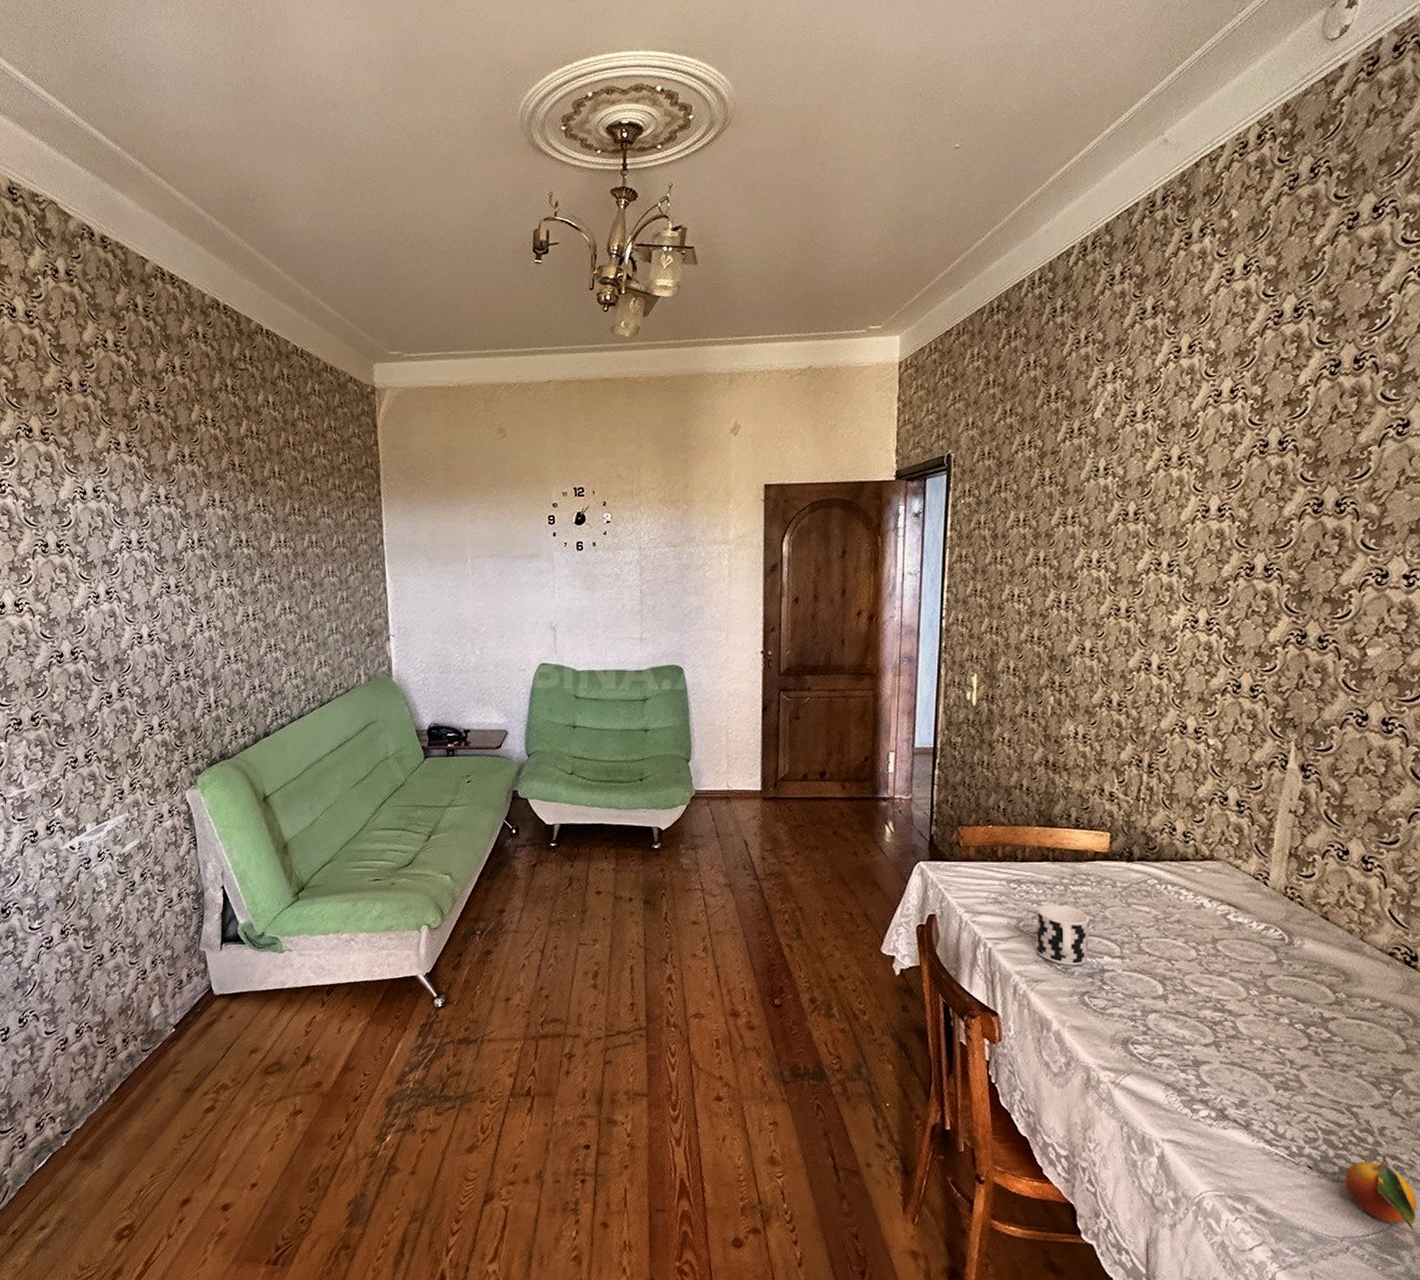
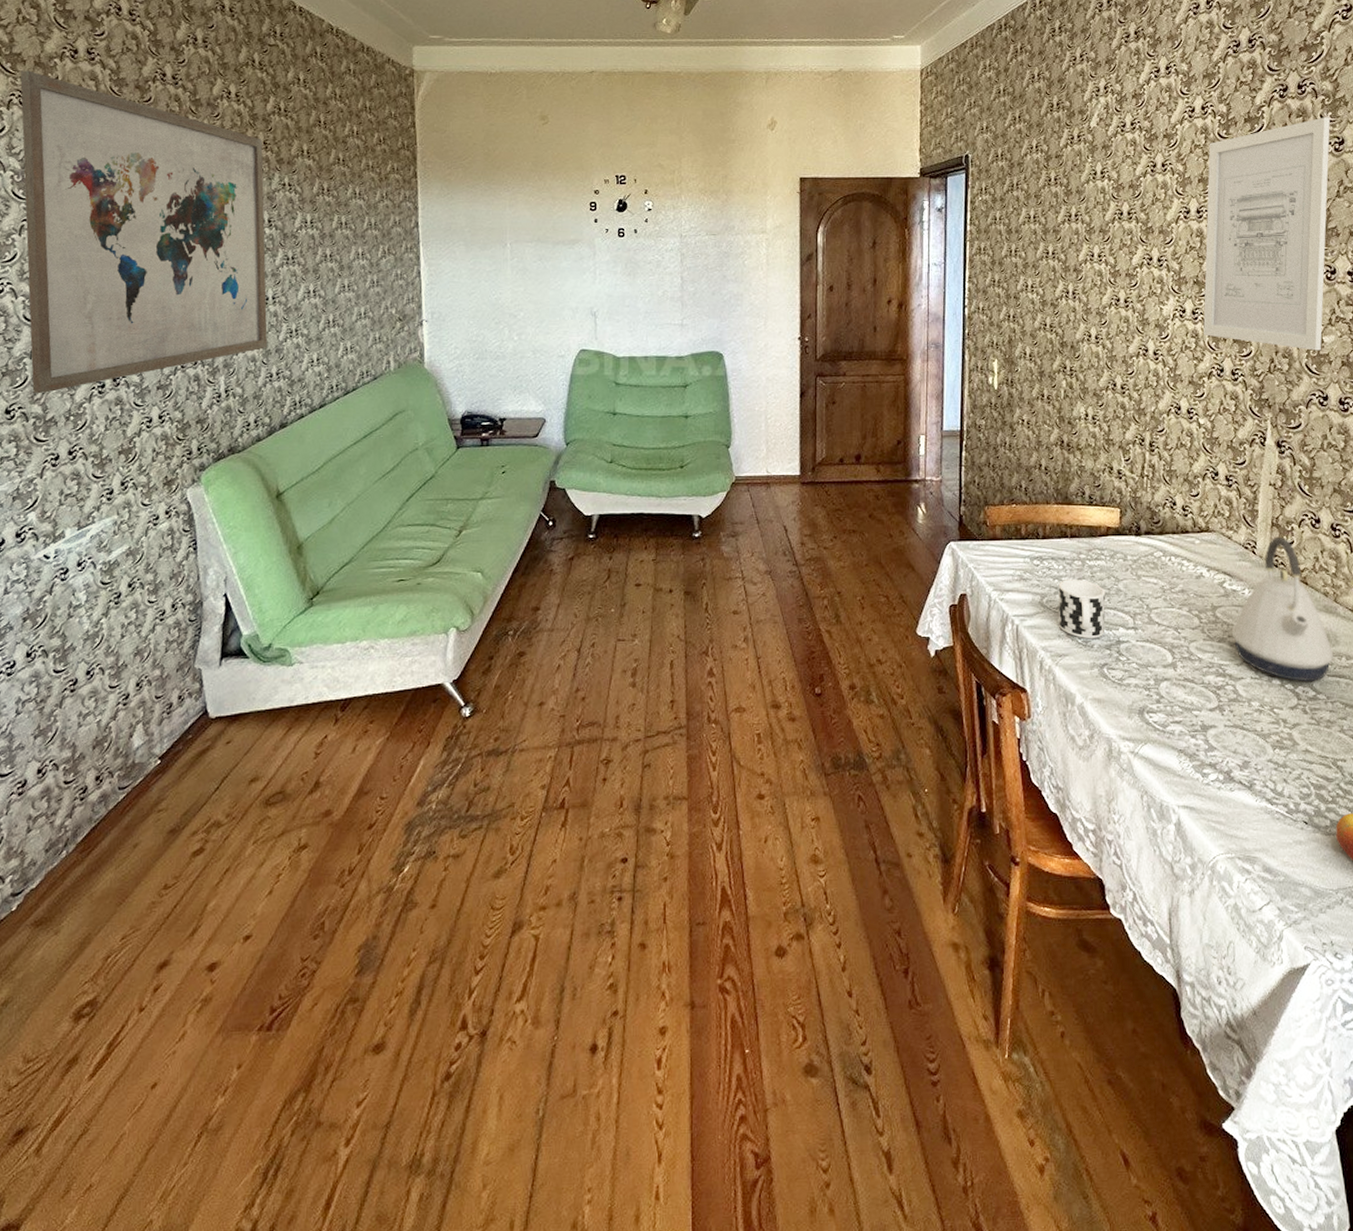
wall art: none [24,404,250,704] -> present [20,70,268,394]
wall art: none [1219,395,1394,665] -> present [1203,117,1331,351]
kettle: none [1234,868,1356,1023] -> present [1231,536,1334,682]

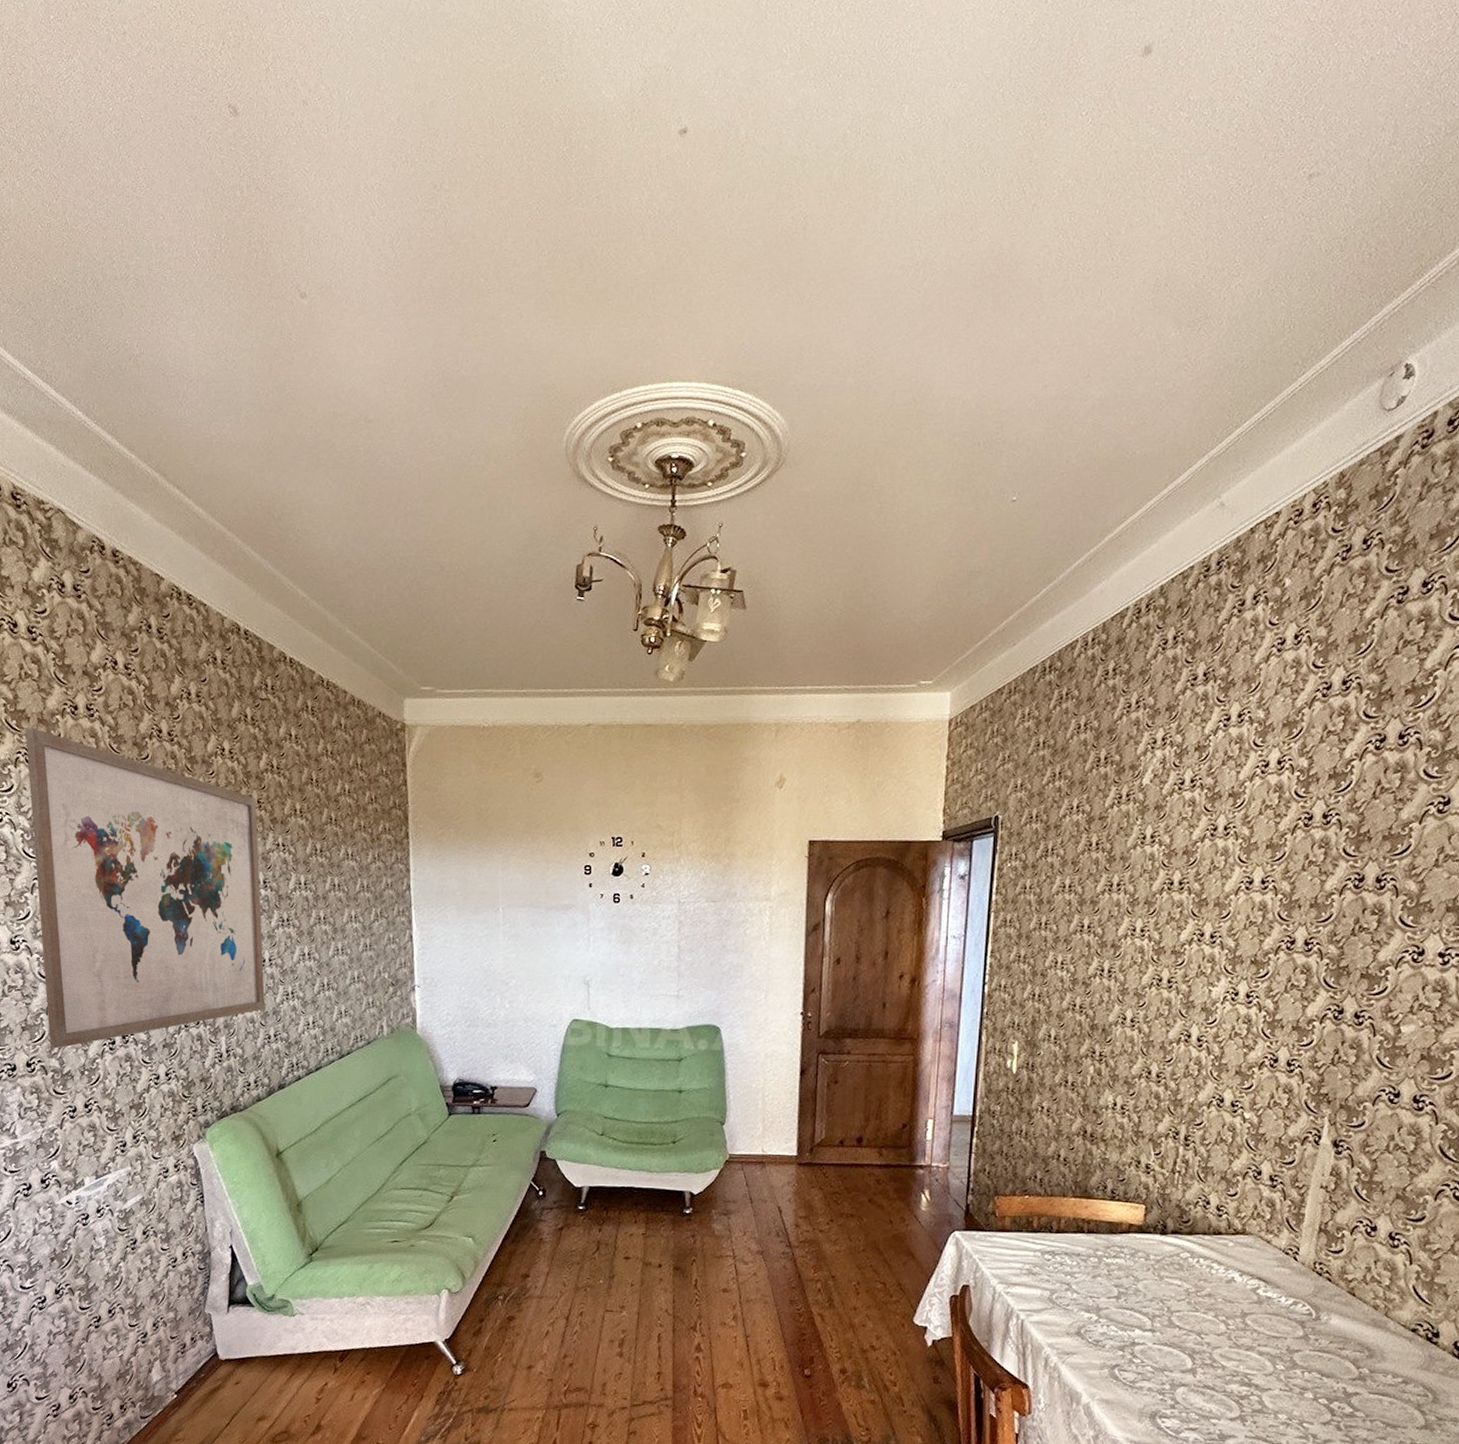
cup: present [1058,580,1106,638] -> none [1067,1276,1123,1338]
wall art: present [1203,117,1331,351] -> none [1258,773,1436,1042]
kettle: present [1231,536,1334,682] -> none [1261,1243,1378,1398]

